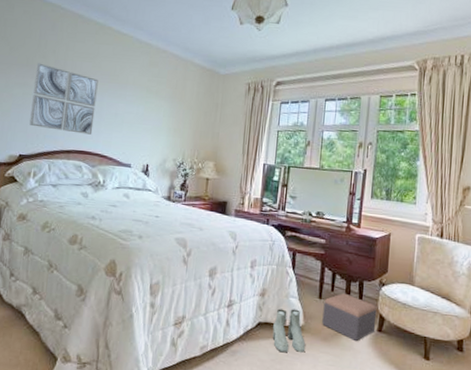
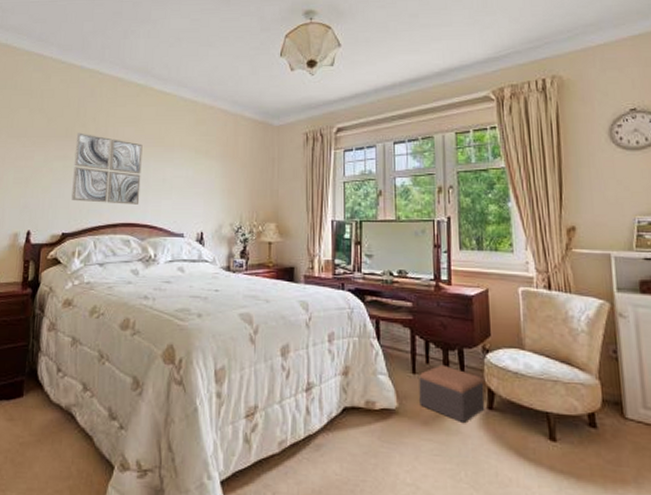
boots: present [272,308,305,353] -> none [362,388,402,443]

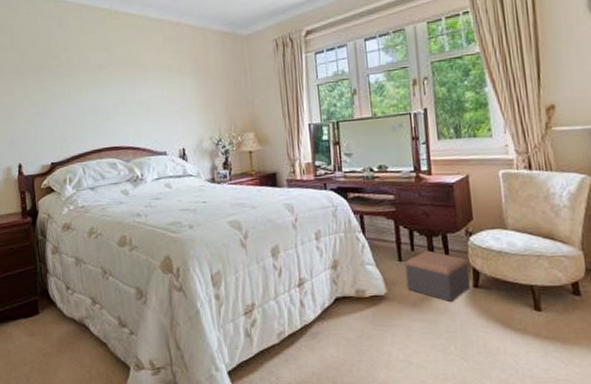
wall art: present [71,133,143,205] -> none [50,64,120,131]

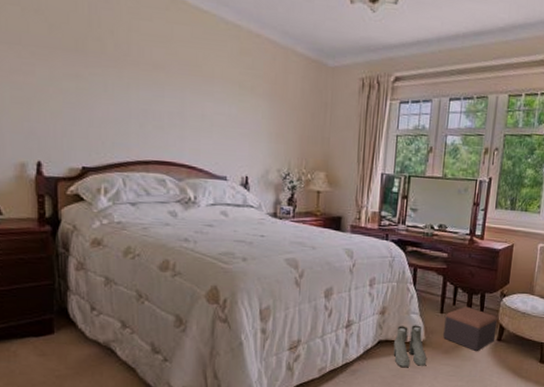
boots: none [353,277,393,327] -> present [393,325,426,368]

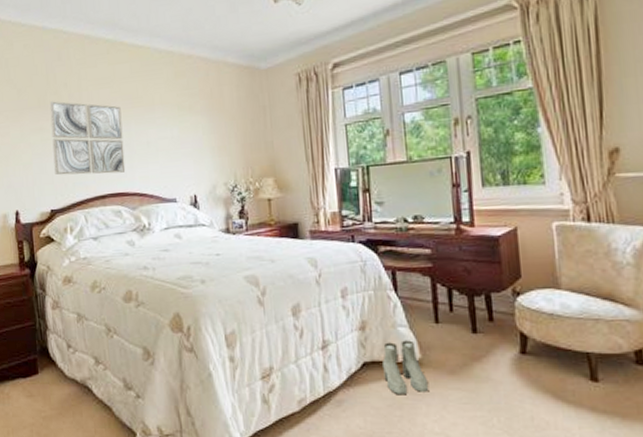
wall art: none [90,47,176,141] -> present [49,101,126,175]
footstool: present [443,306,497,351] -> none [442,311,518,369]

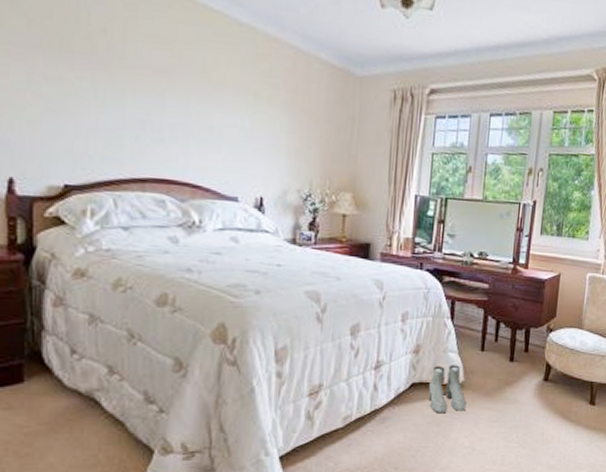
wall art: present [49,101,126,175] -> none [76,47,180,156]

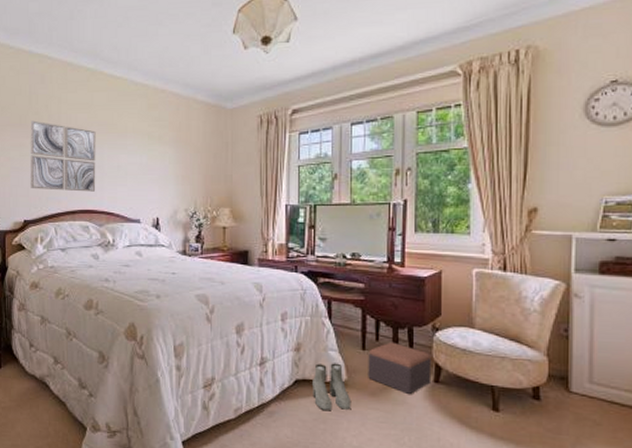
wall art: none [76,47,180,156] -> present [30,120,96,192]
footstool: none [484,342,544,393] -> present [368,341,432,394]

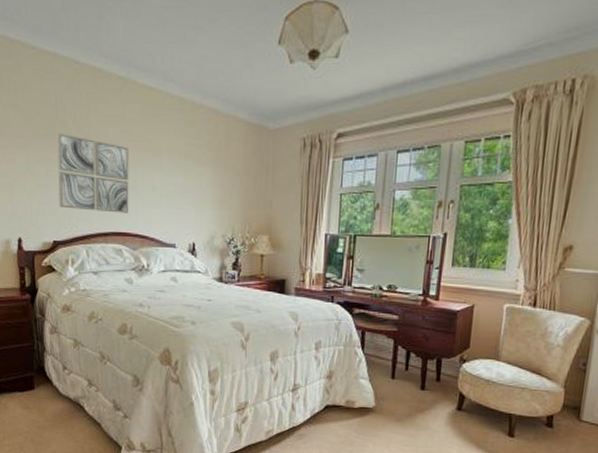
boots: present [313,363,350,411] -> none [341,390,377,435]
footstool: present [368,341,432,394] -> none [395,371,457,420]

